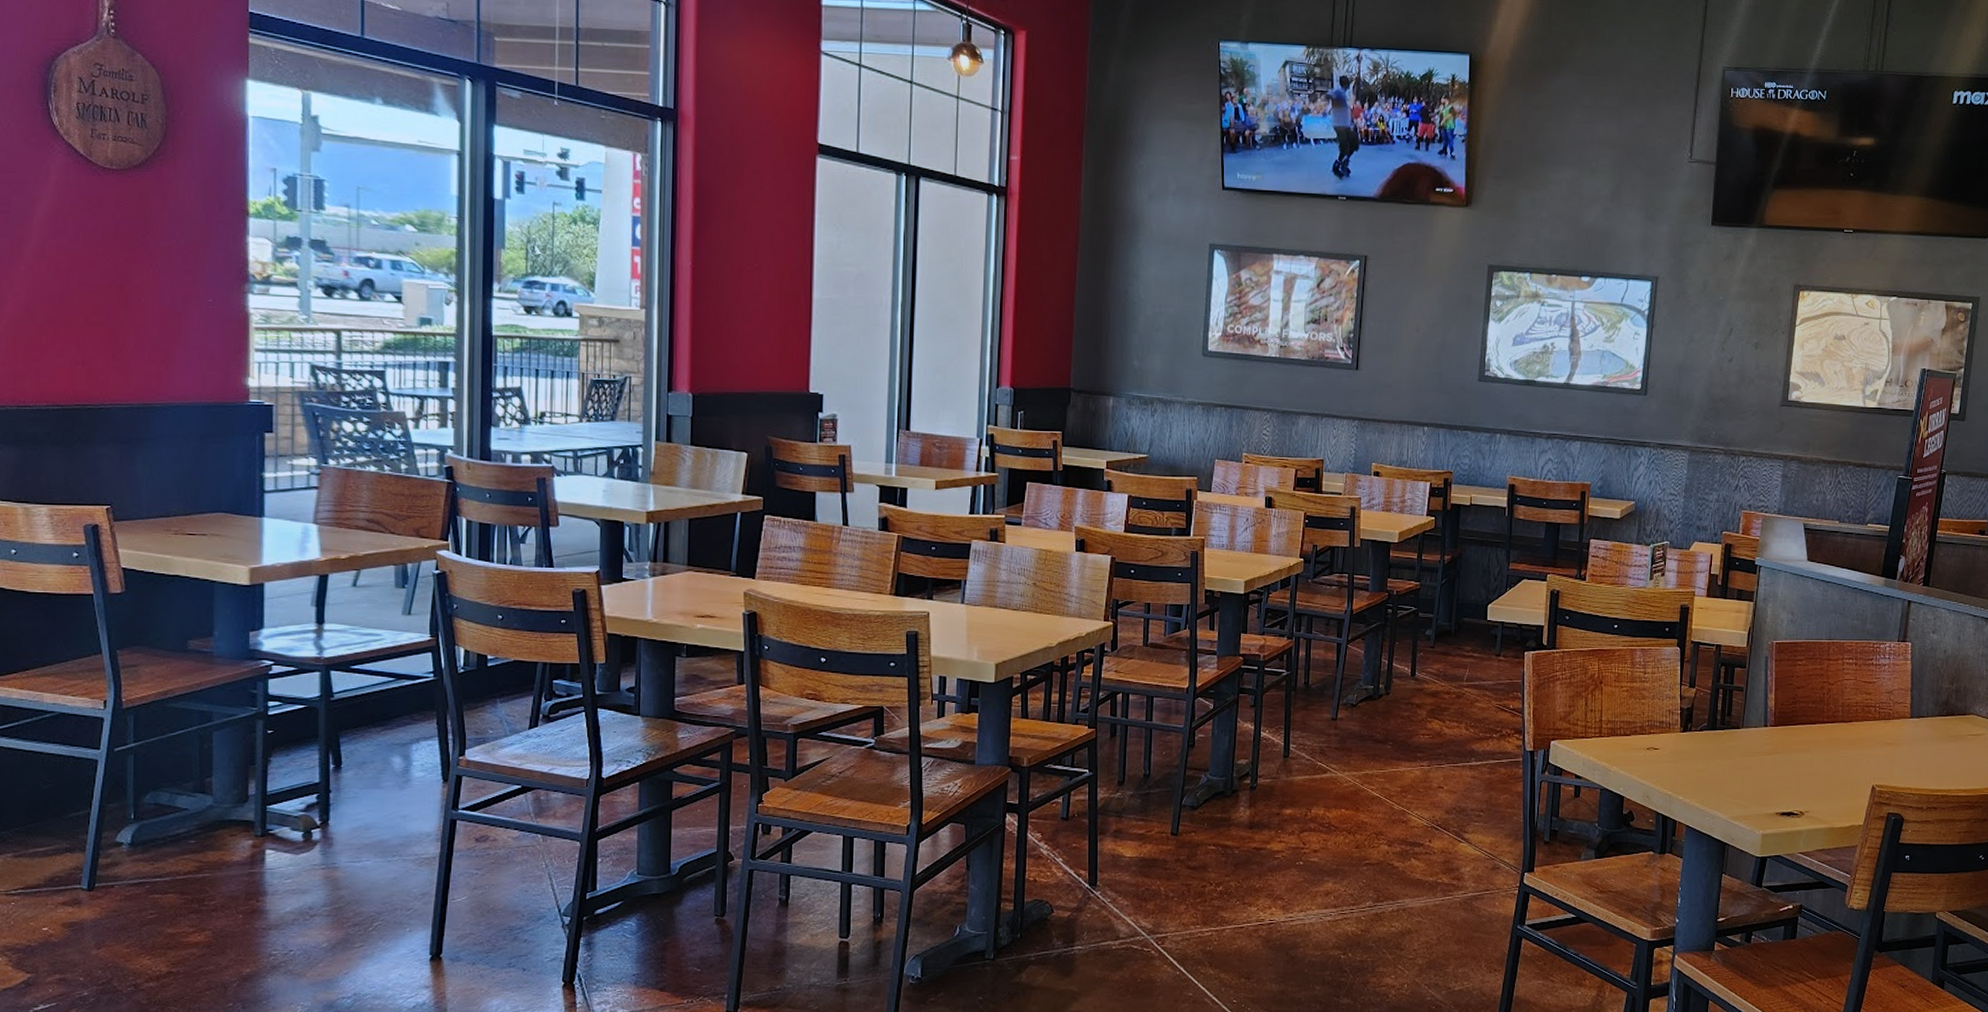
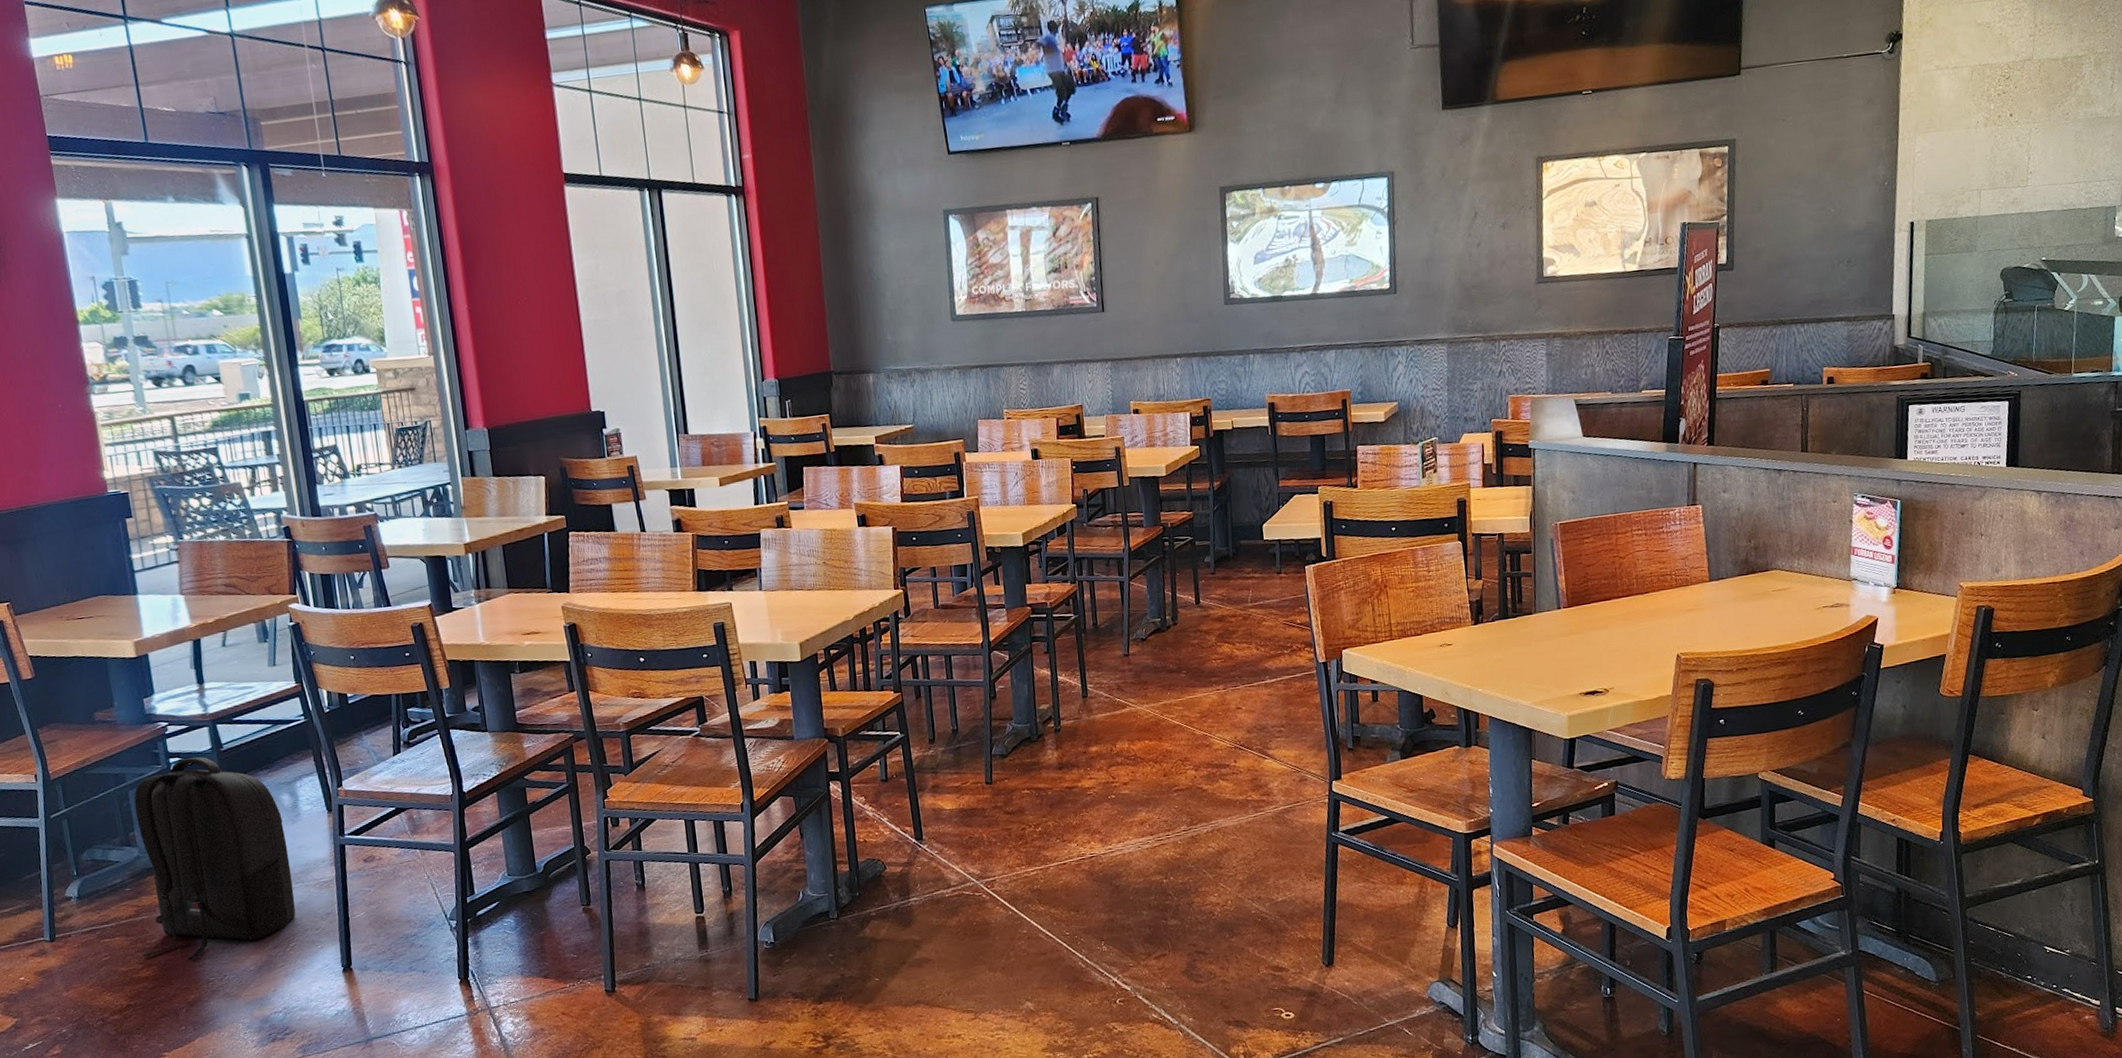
backpack: none [197,703,390,929] -> present [134,756,296,961]

